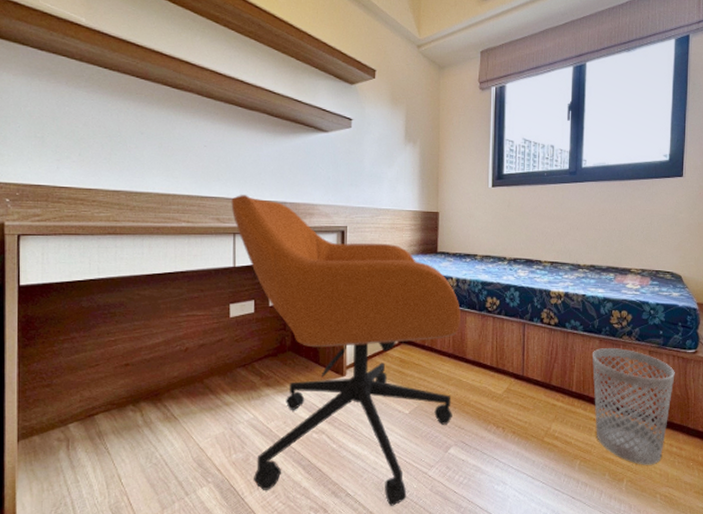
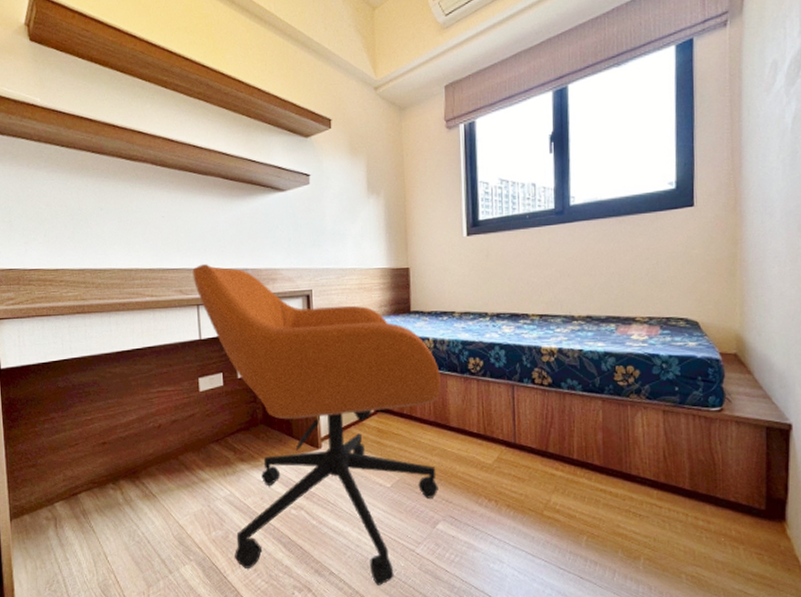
wastebasket: present [592,348,675,465] -> none [595,409,697,541]

